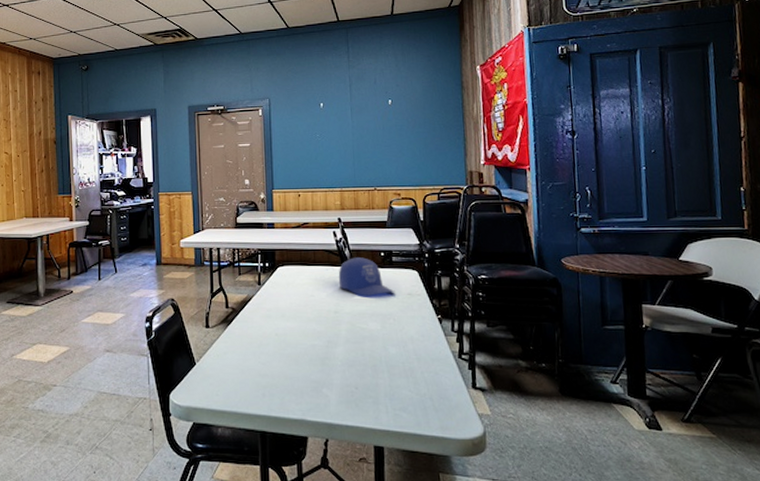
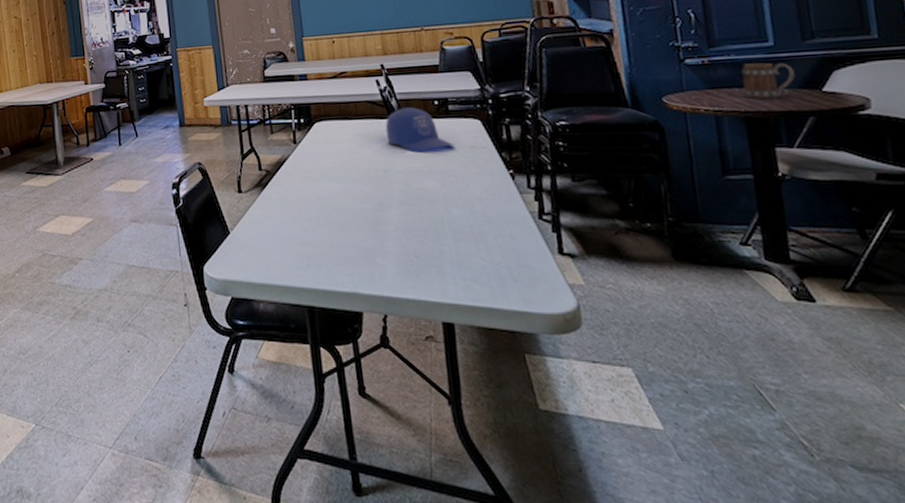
beer mug: none [621,234,660,265] -> present [741,62,795,100]

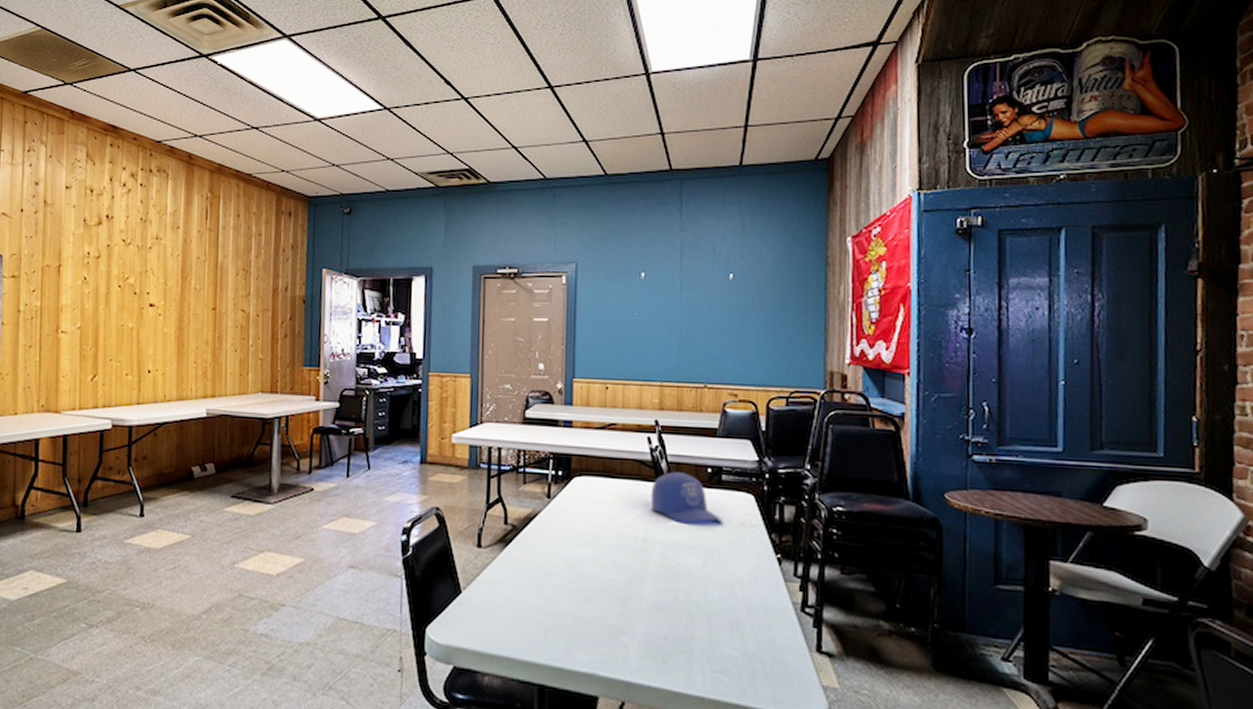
beer mug: present [741,62,795,100] -> none [1025,467,1079,509]

